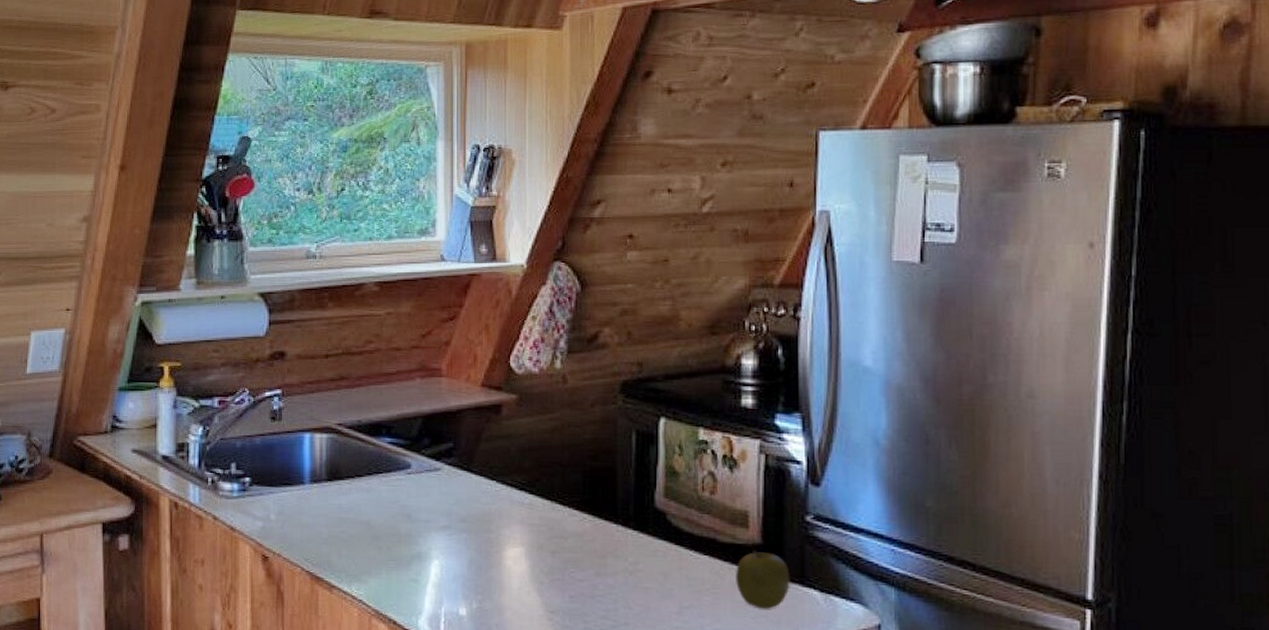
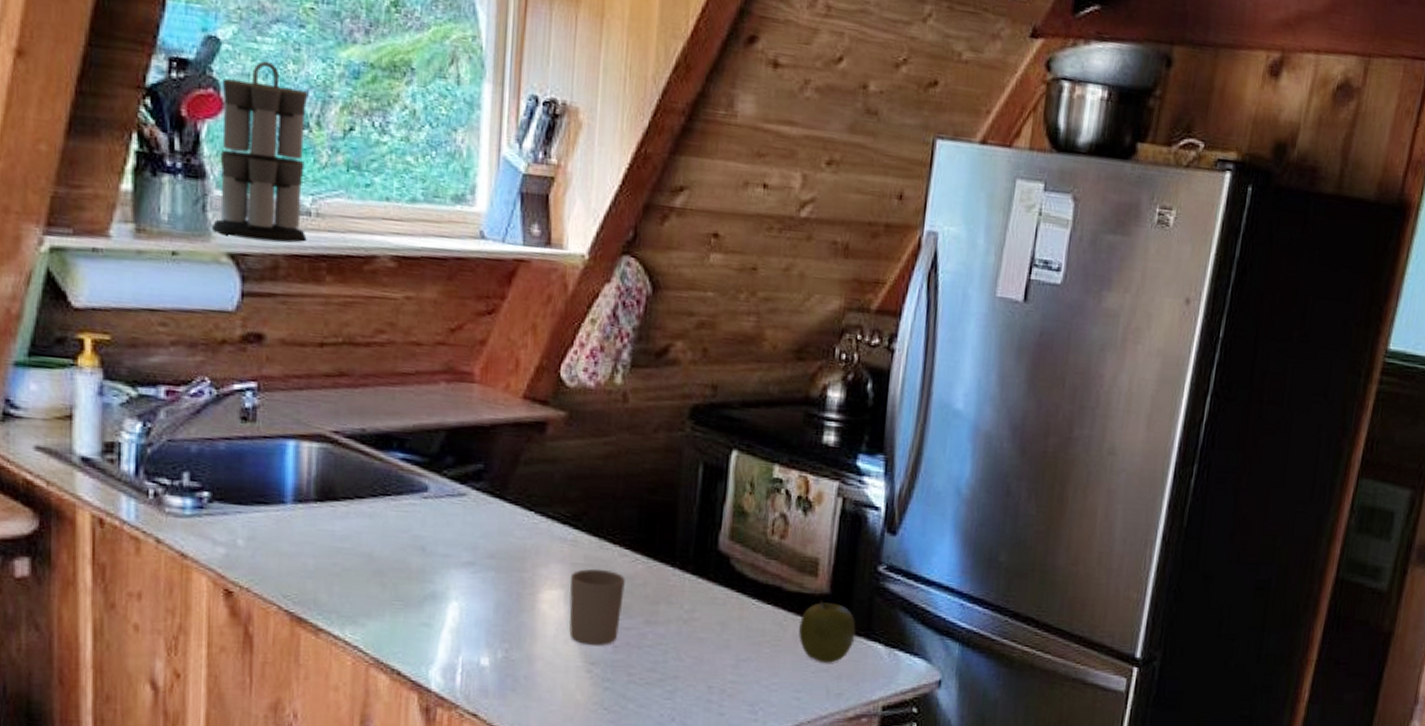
spice rack: none [248,149,314,282] -> present [212,61,309,243]
mug: none [528,528,576,596] -> present [568,569,625,645]

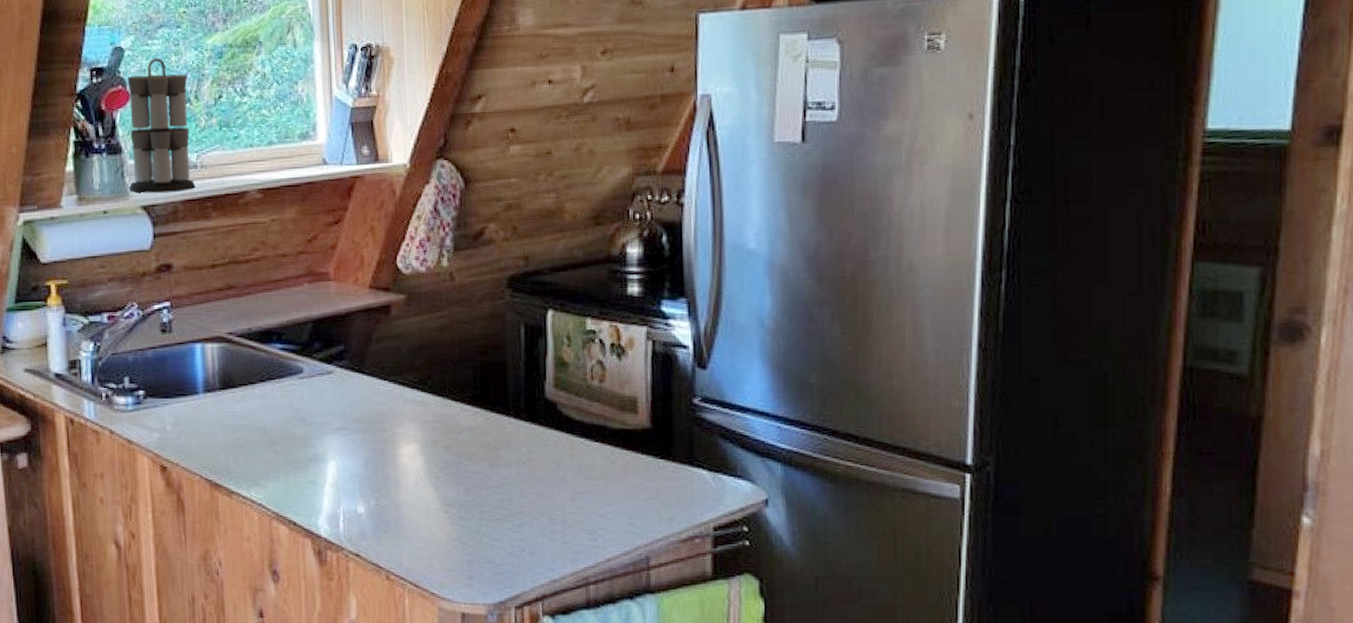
mug: present [568,569,625,645] -> none [422,424,469,489]
fruit: present [798,599,856,663] -> none [626,434,680,490]

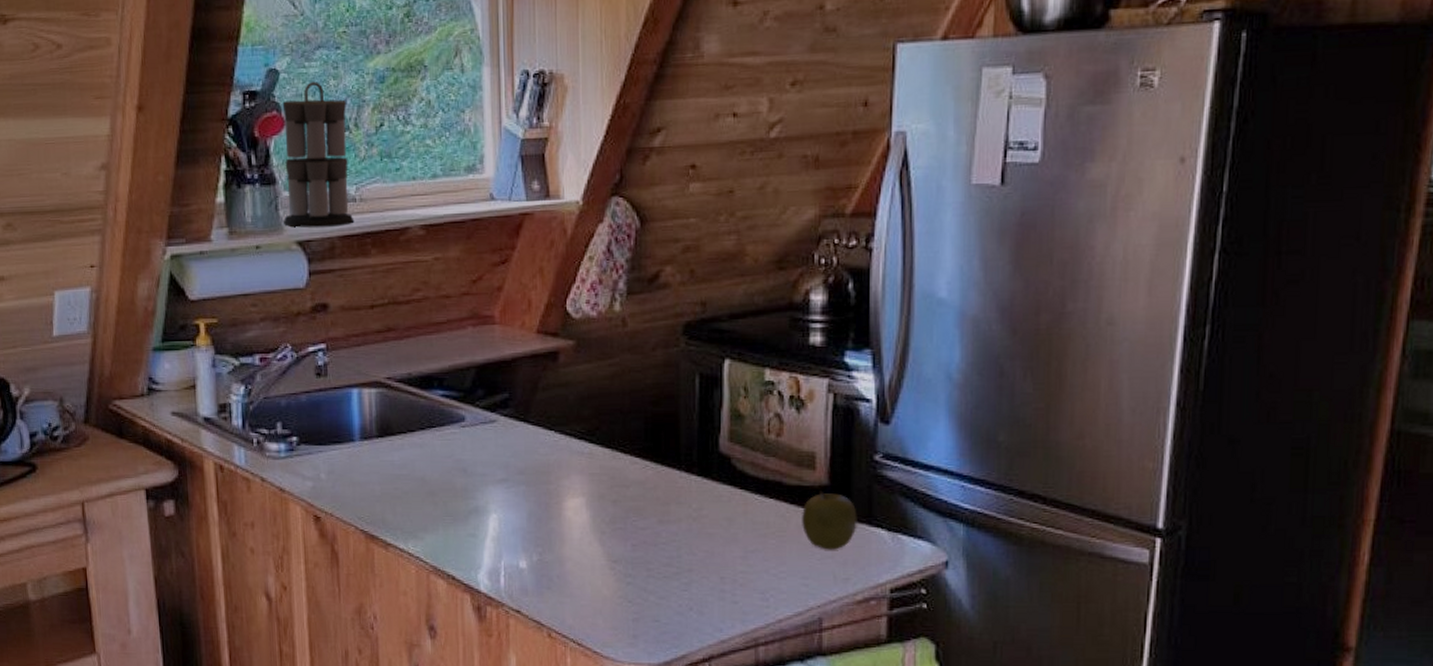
fruit: none [626,434,680,490] -> present [802,491,857,550]

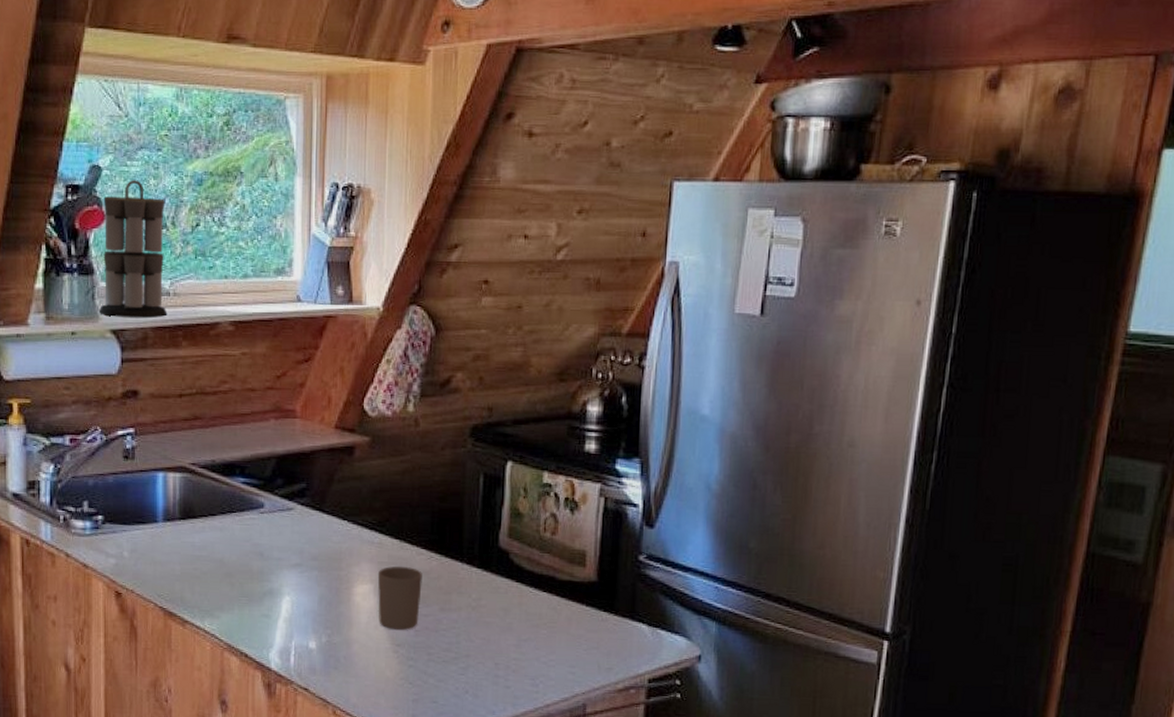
mug: none [589,478,638,545] -> present [377,566,422,630]
fruit: present [802,491,857,550] -> none [571,586,622,642]

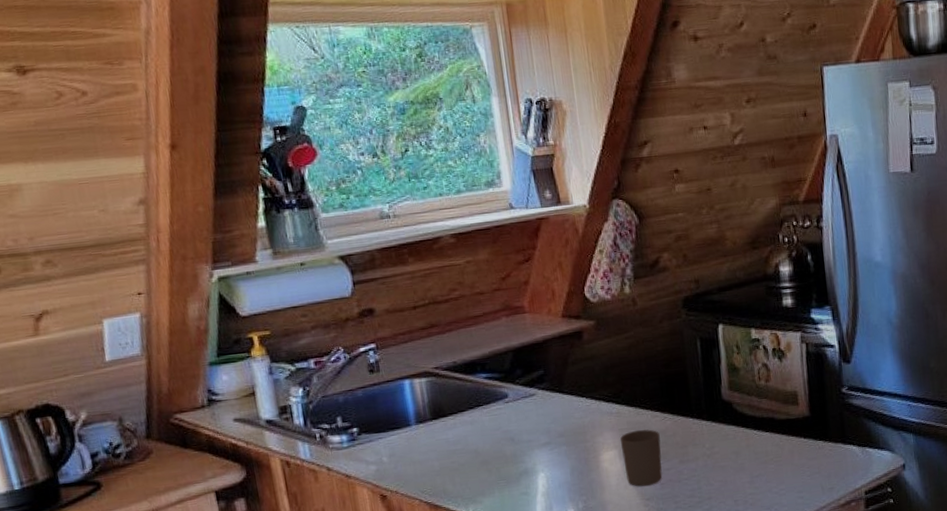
spice rack: present [100,180,167,319] -> none [312,115,391,244]

